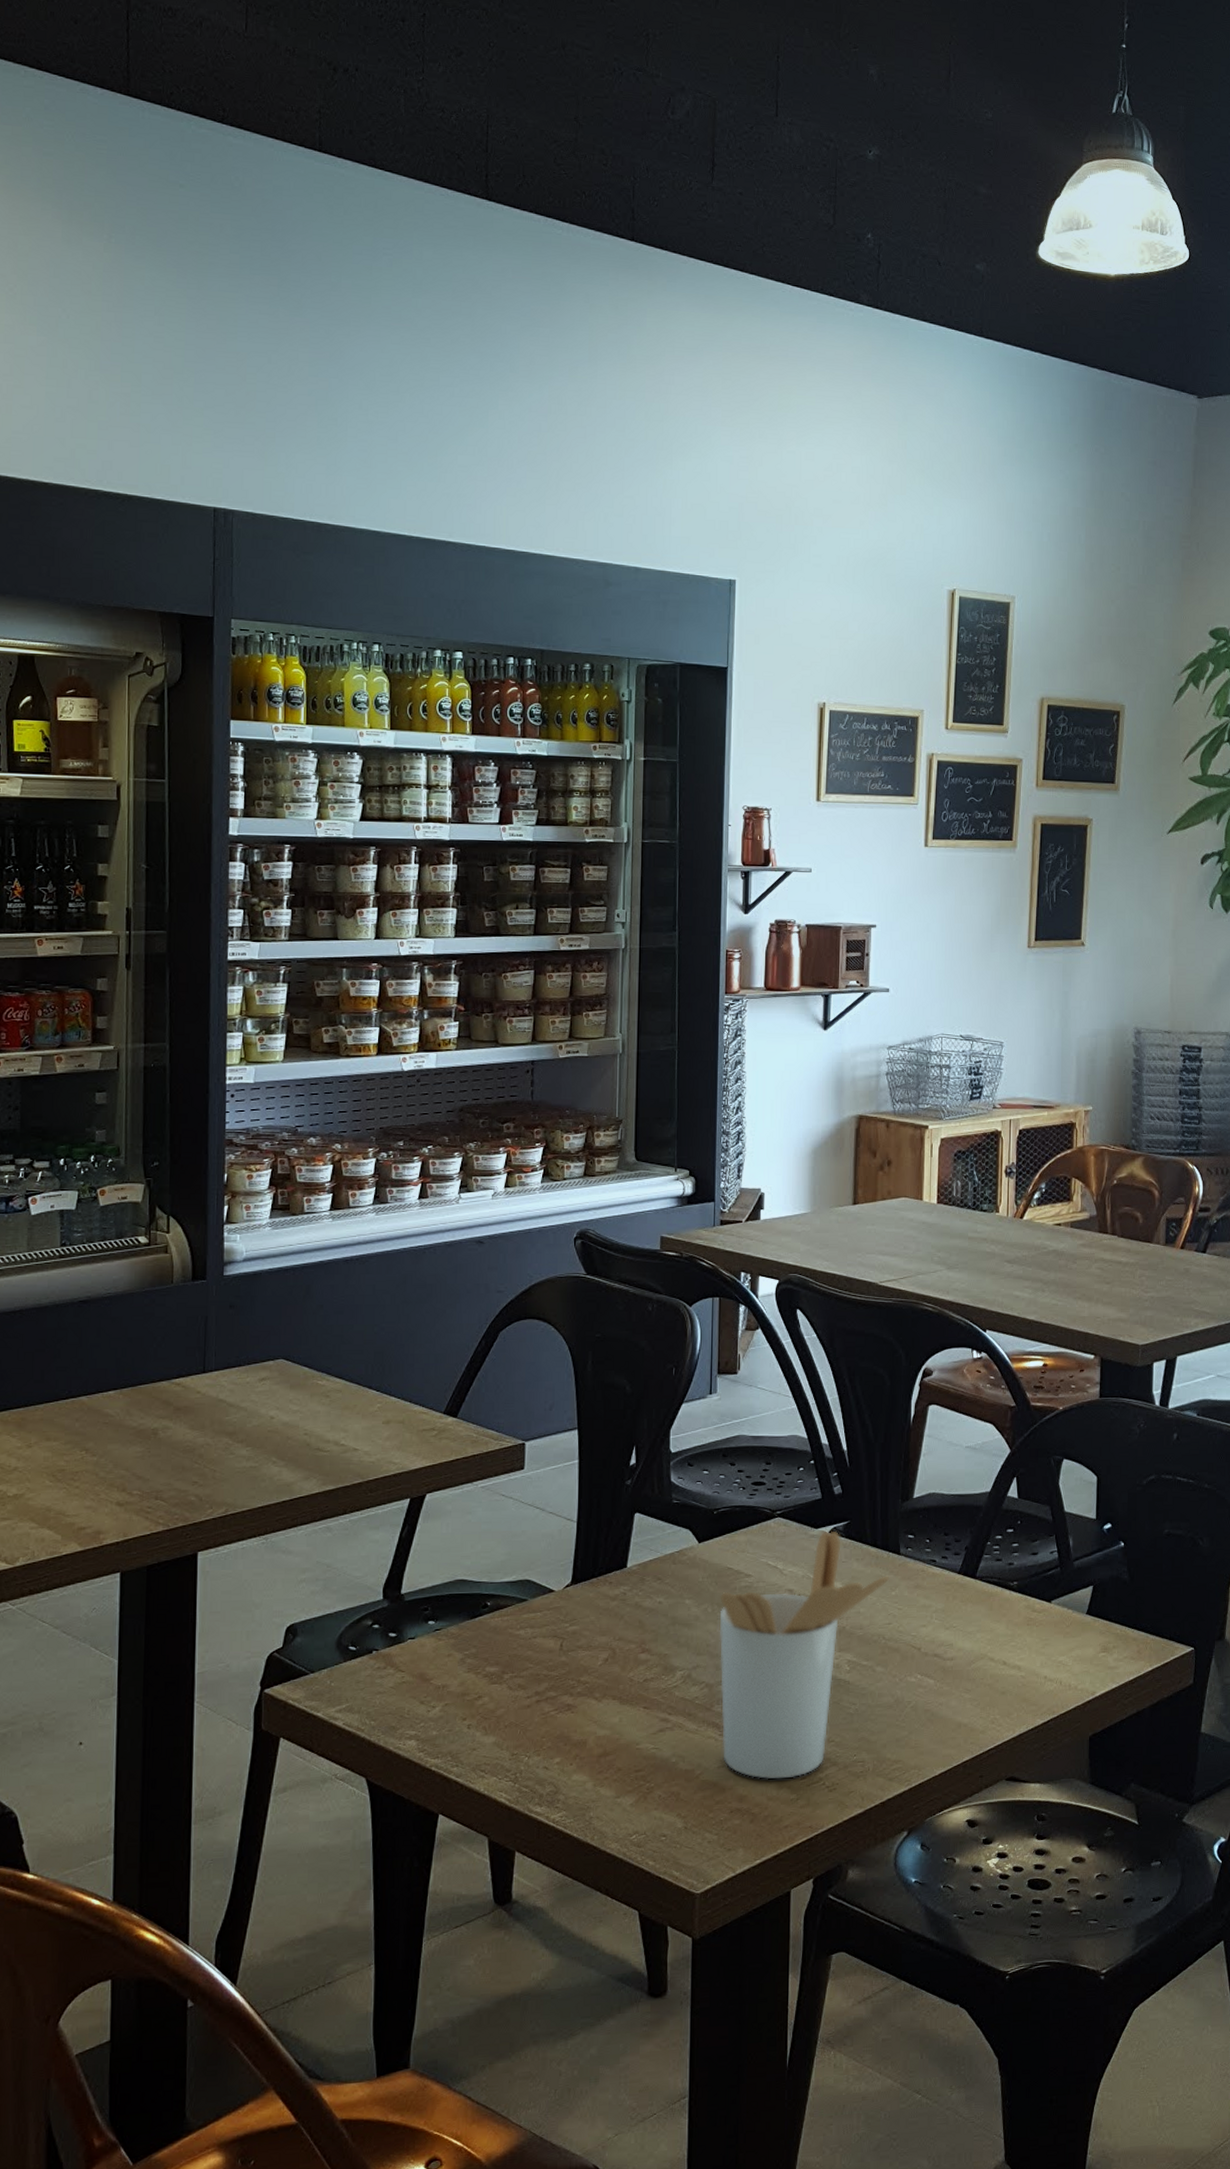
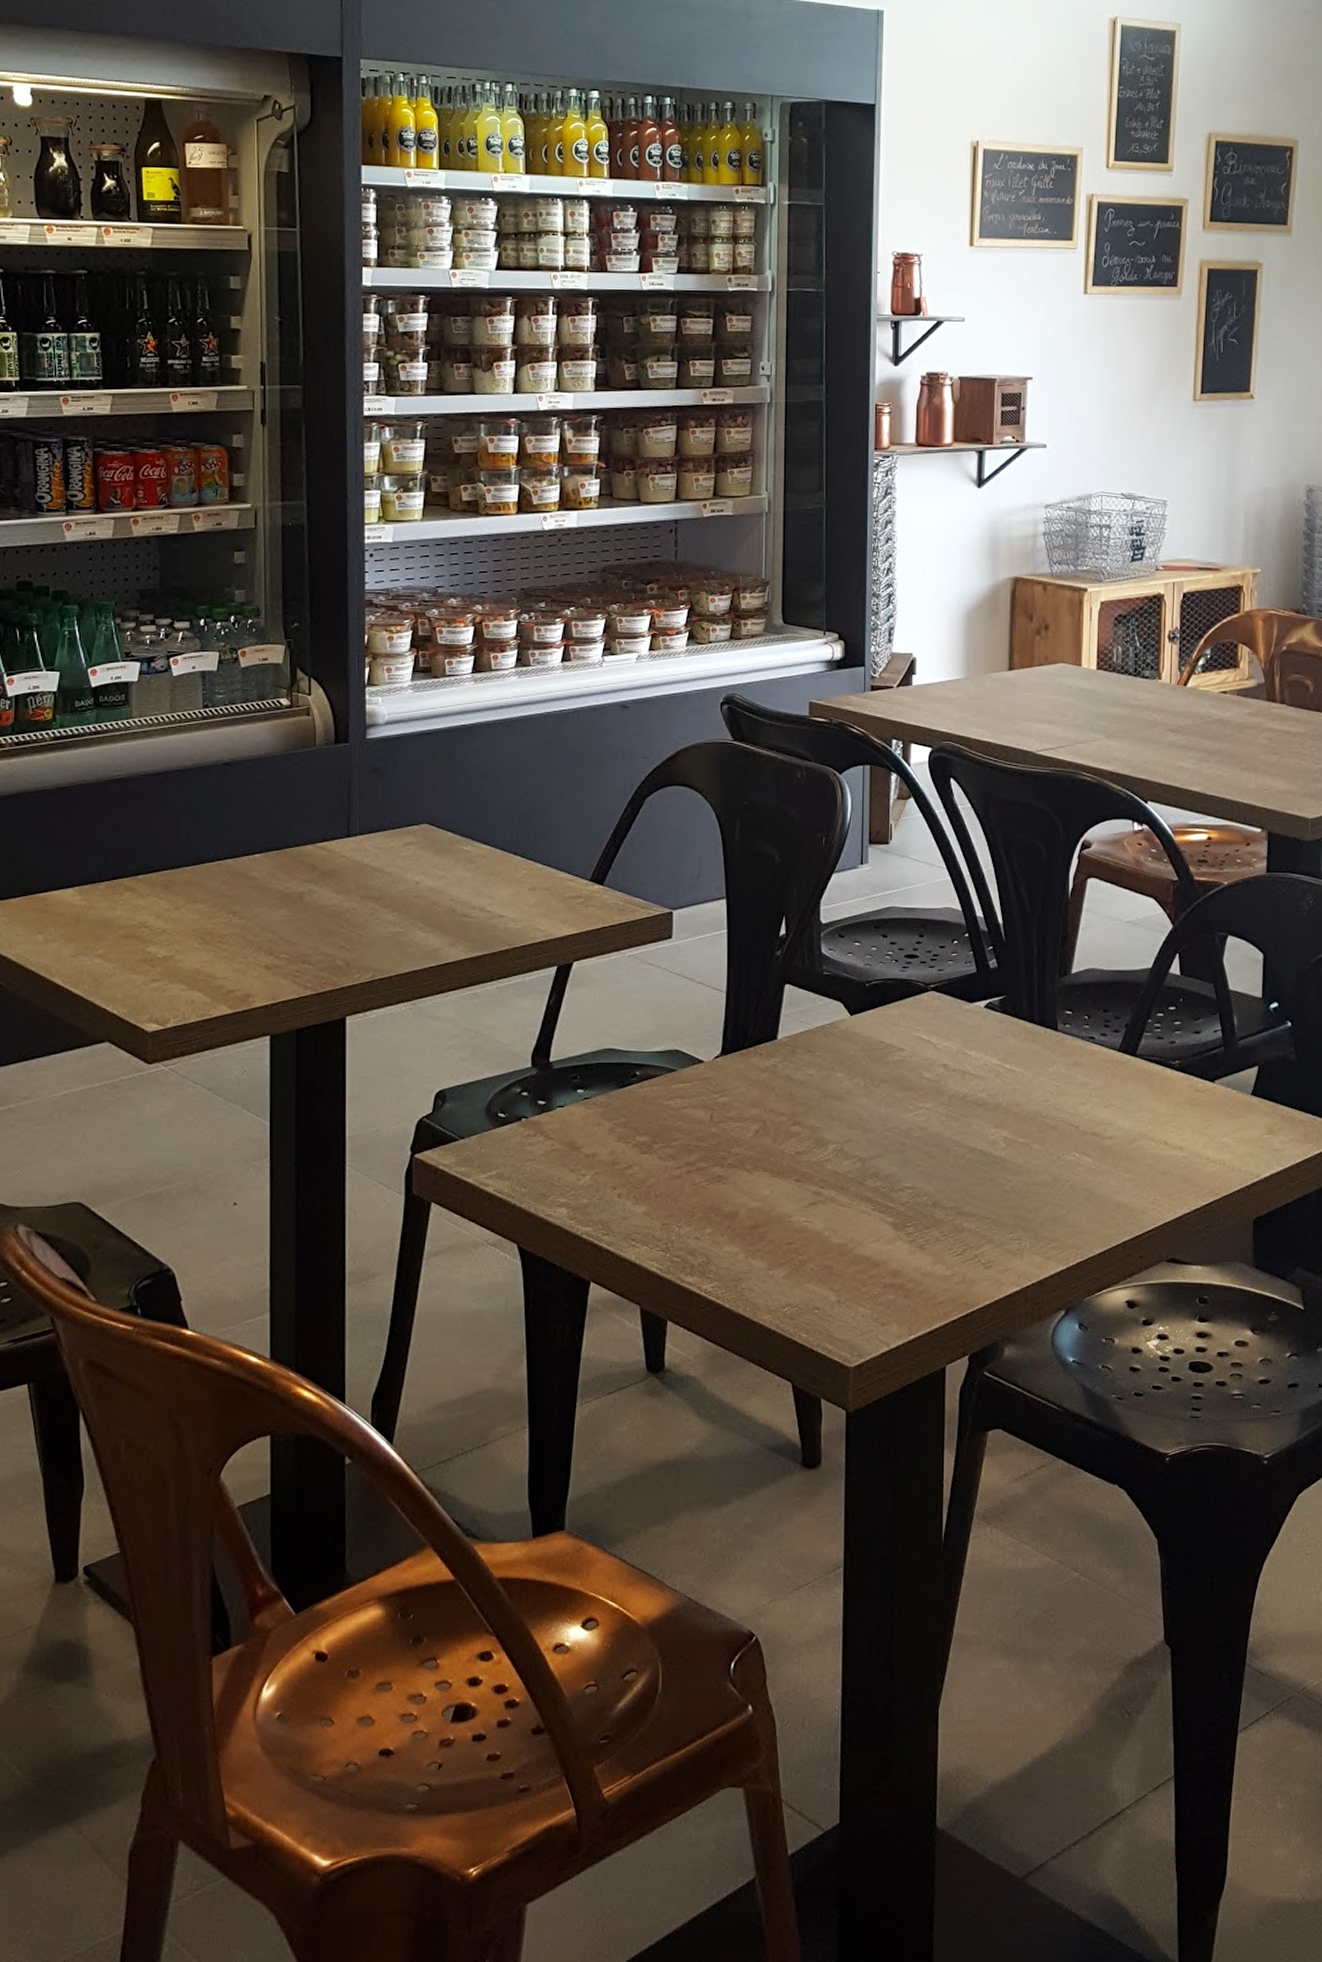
utensil holder: present [719,1530,890,1780] -> none [872,1005,1047,1256]

